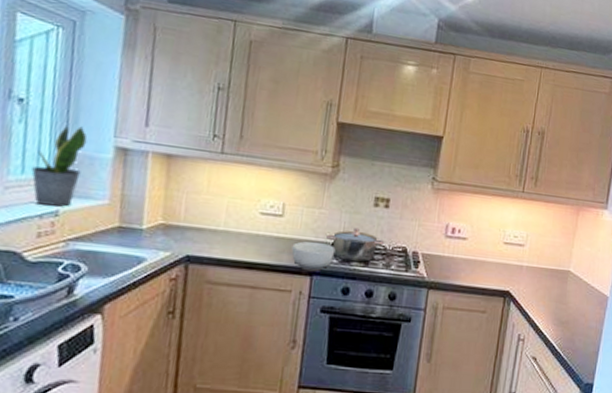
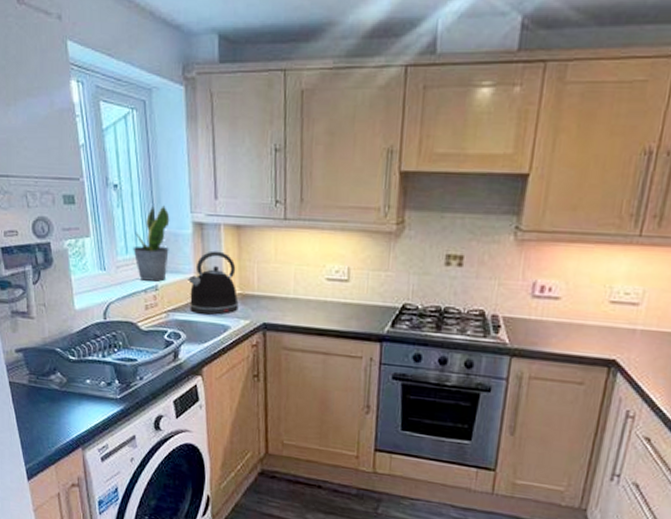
kettle: none [97,177,161,246] -> present [188,250,239,315]
bowl: present [291,241,336,272] -> none [359,306,405,338]
cooking pot: present [325,227,385,263] -> none [393,290,459,328]

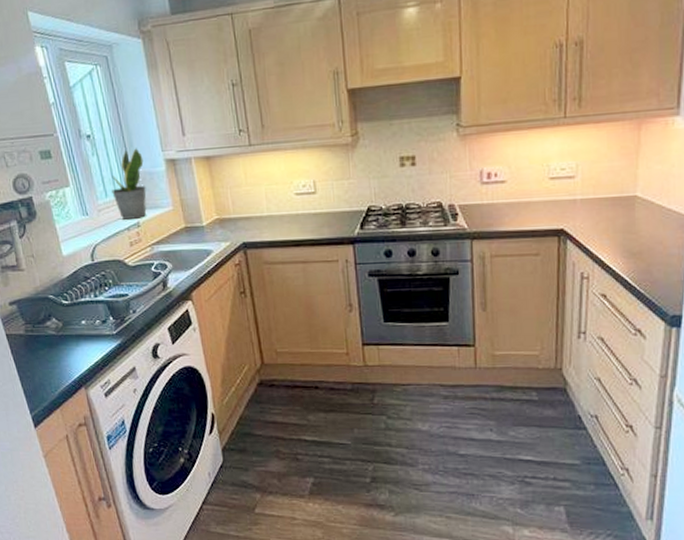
kettle: present [188,250,239,315] -> none [167,182,218,243]

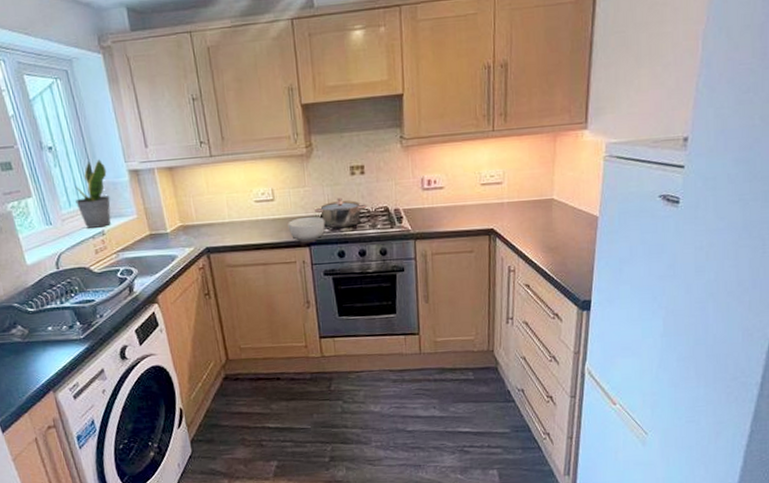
bowl: none [330,211,371,241] -> present [288,216,326,243]
cooking pot: none [358,191,418,226] -> present [314,197,367,229]

